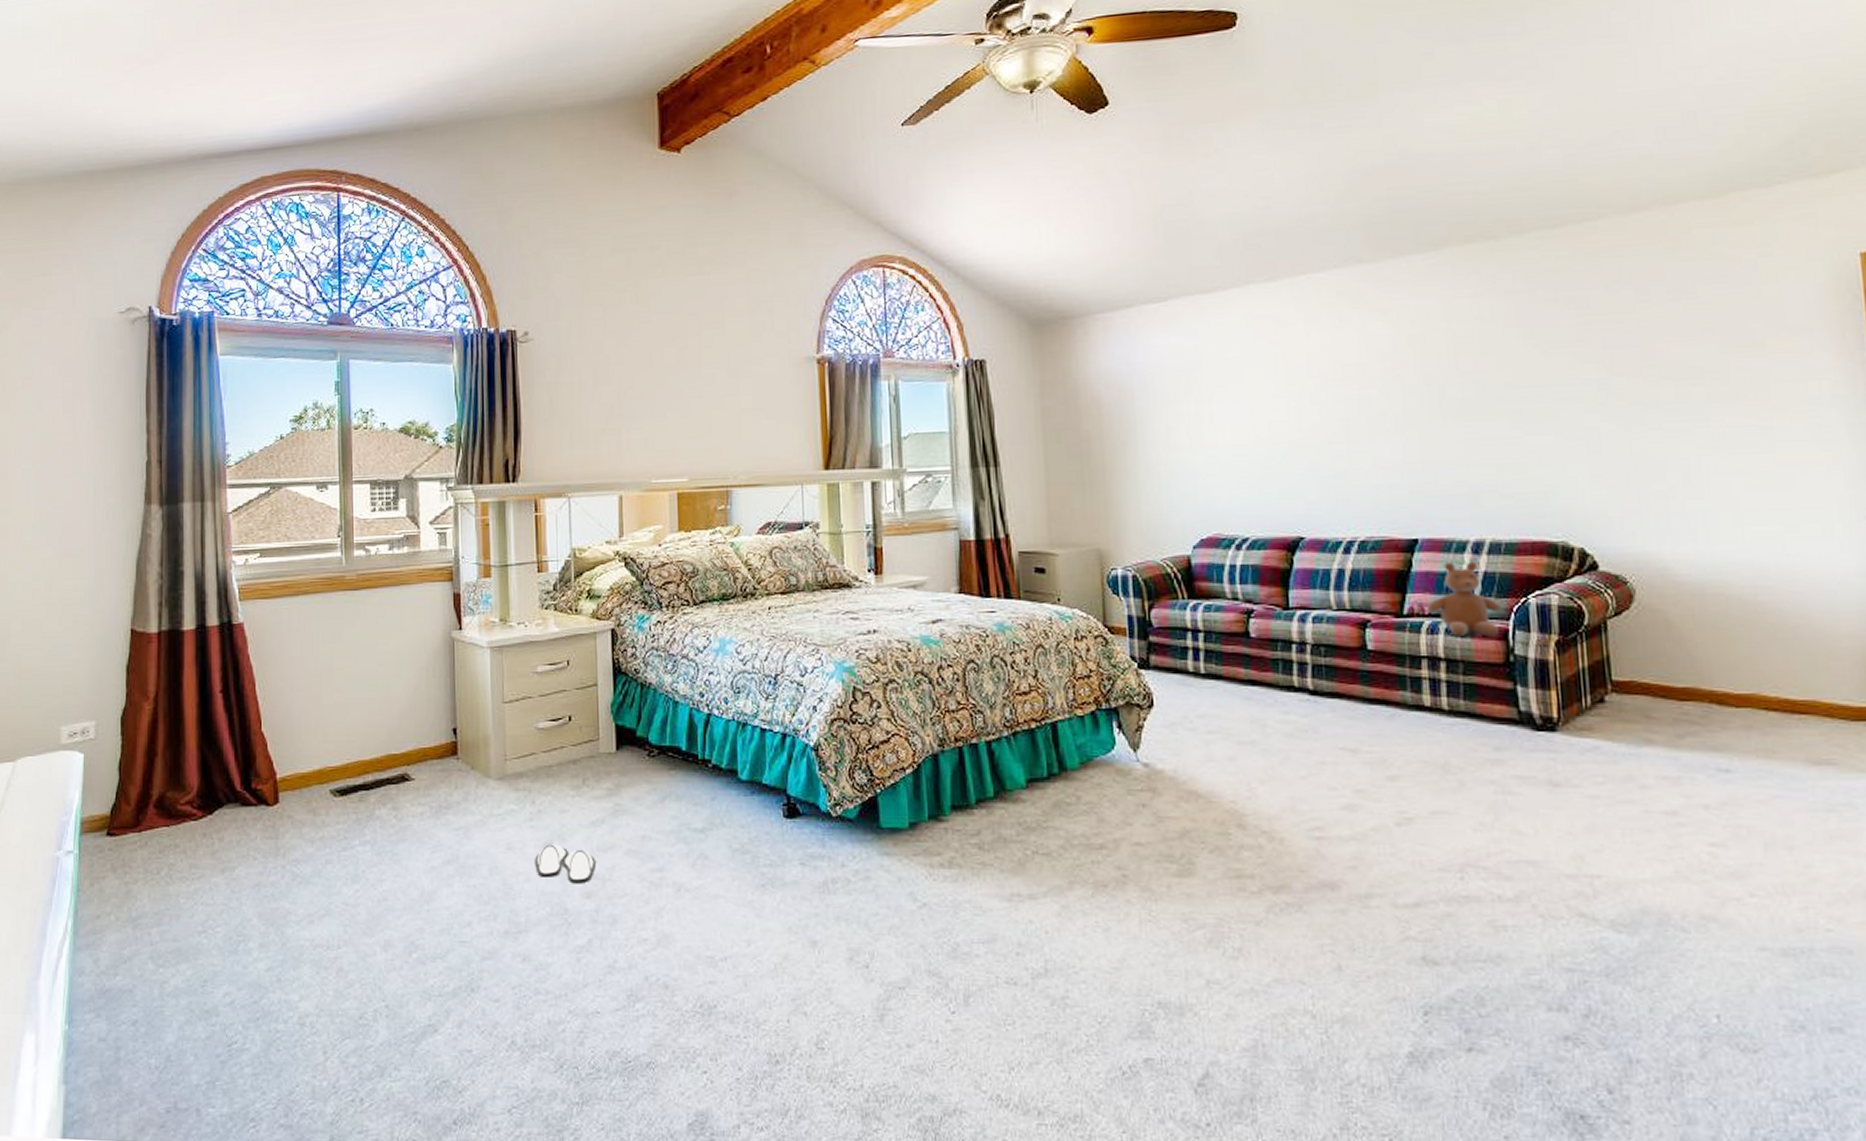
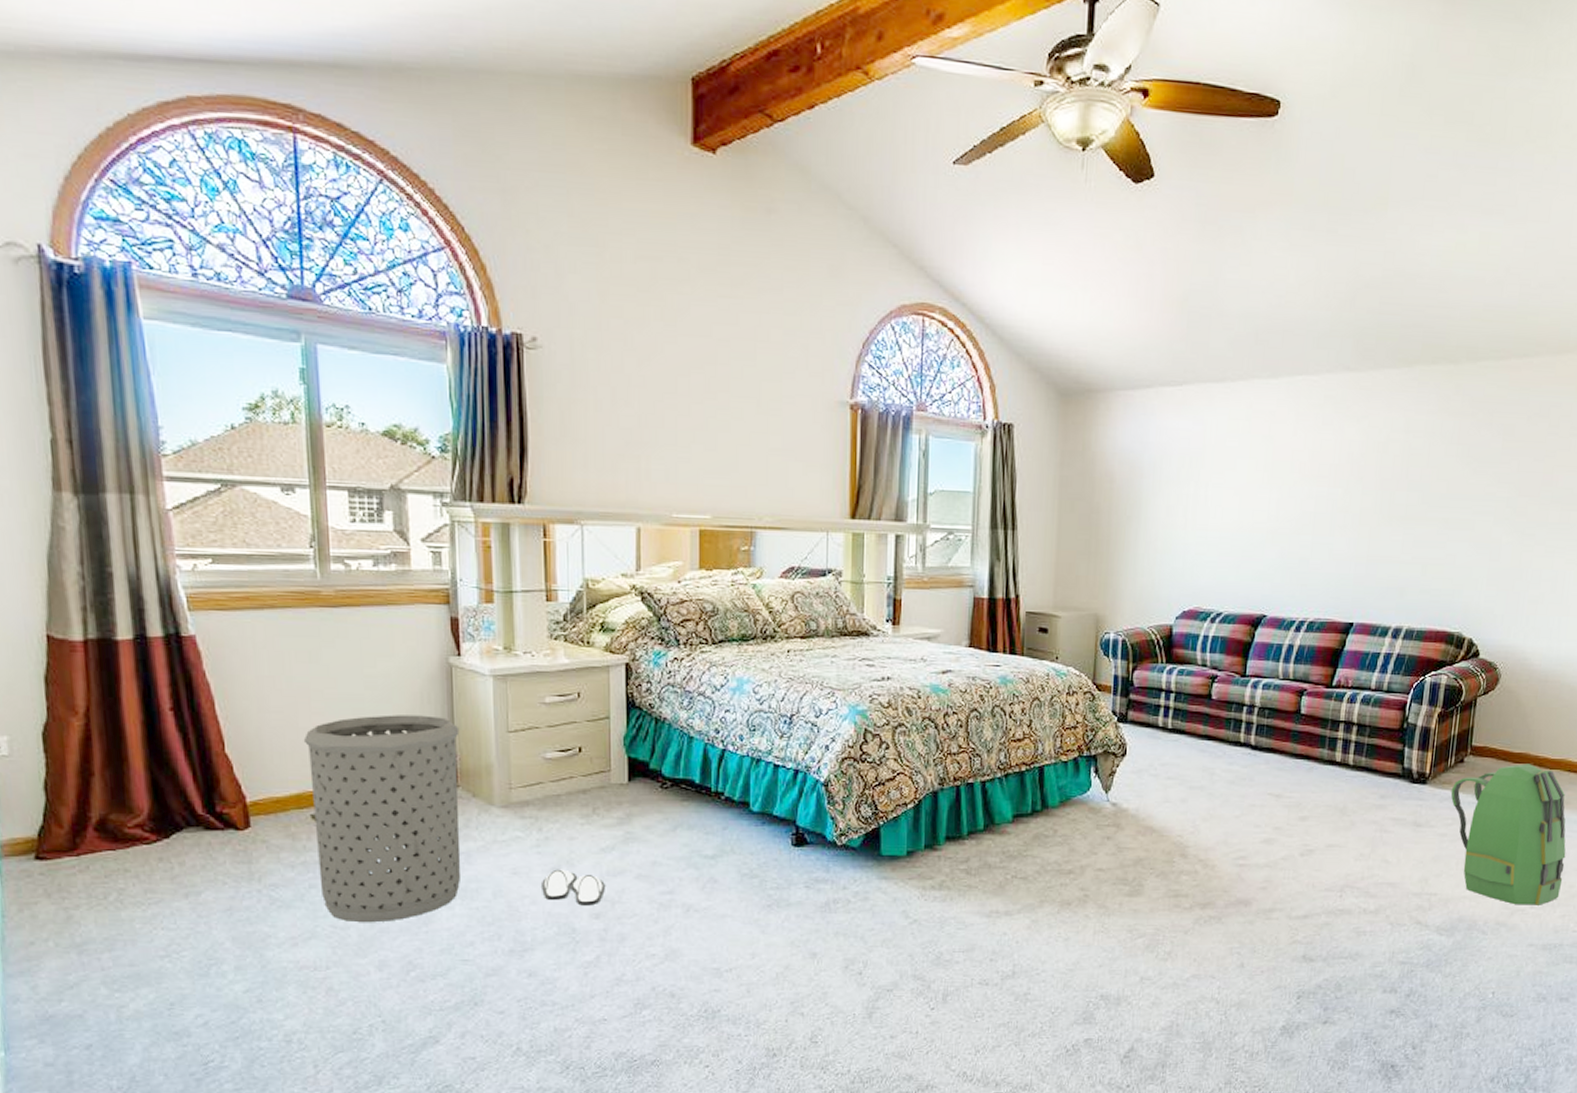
laundry basket: none [326,689,460,899] -> present [303,715,461,922]
teddy bear: present [1428,561,1500,637] -> none [1352,644,1404,708]
backpack: none [1593,701,1792,893] -> present [1450,764,1566,905]

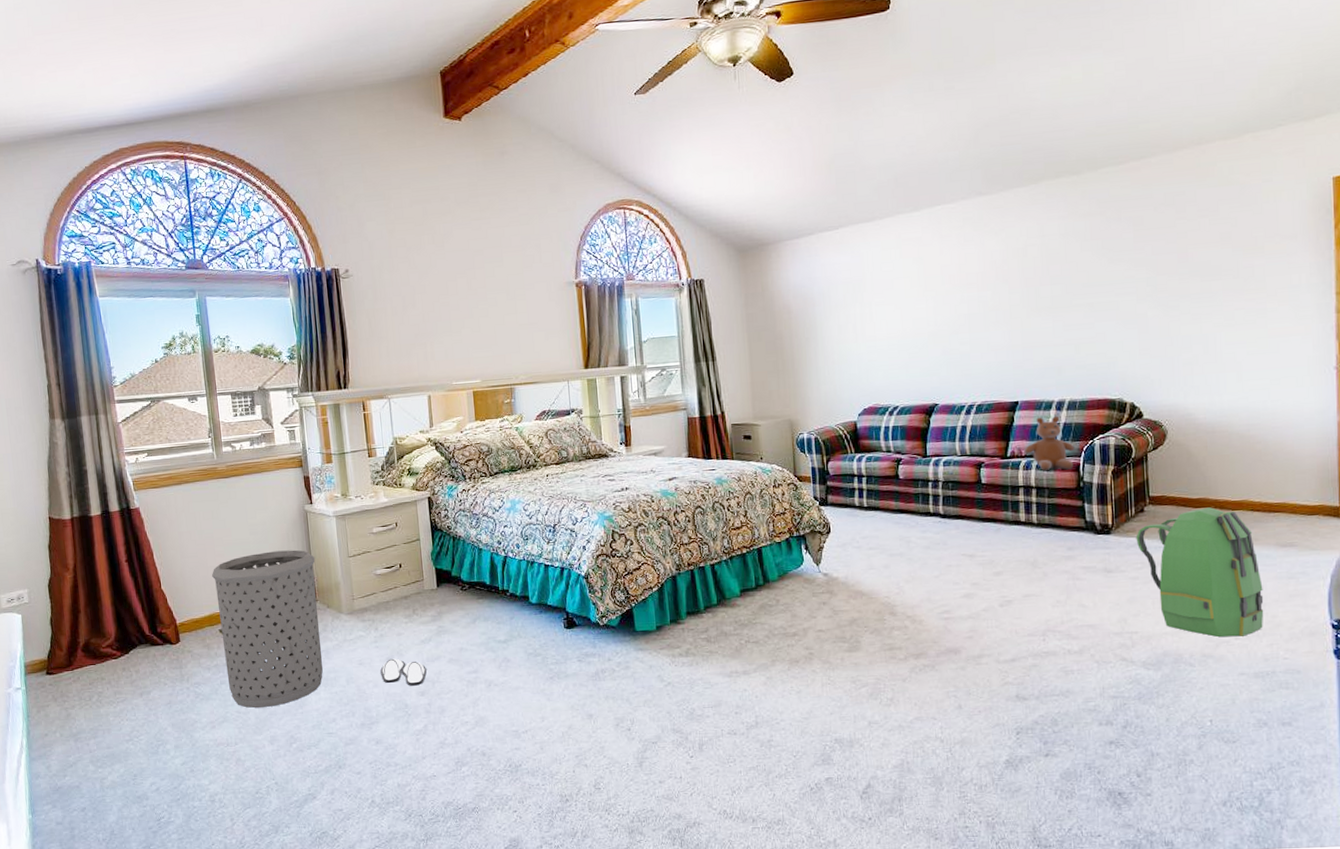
teddy bear: none [1352,644,1404,708] -> present [1025,415,1075,470]

